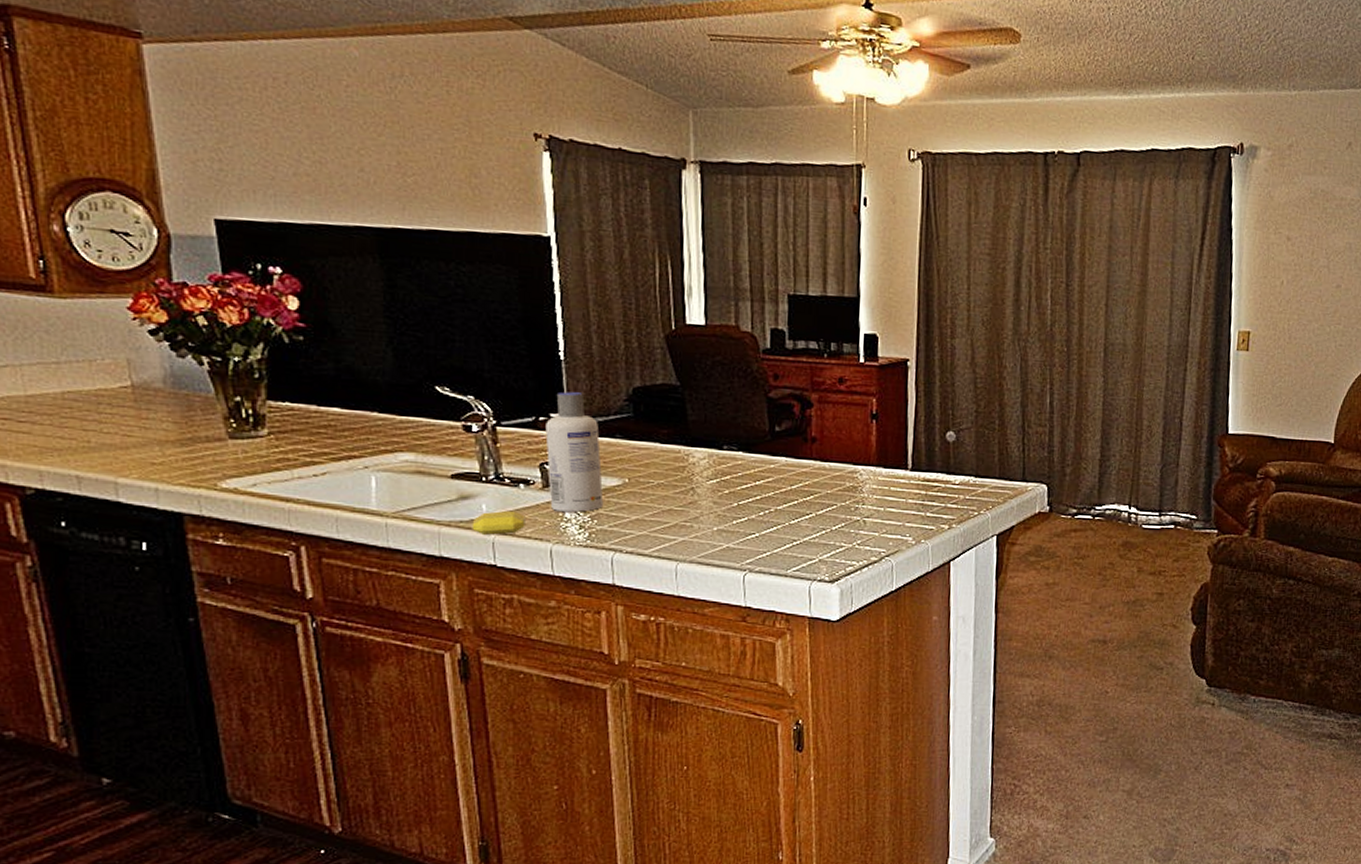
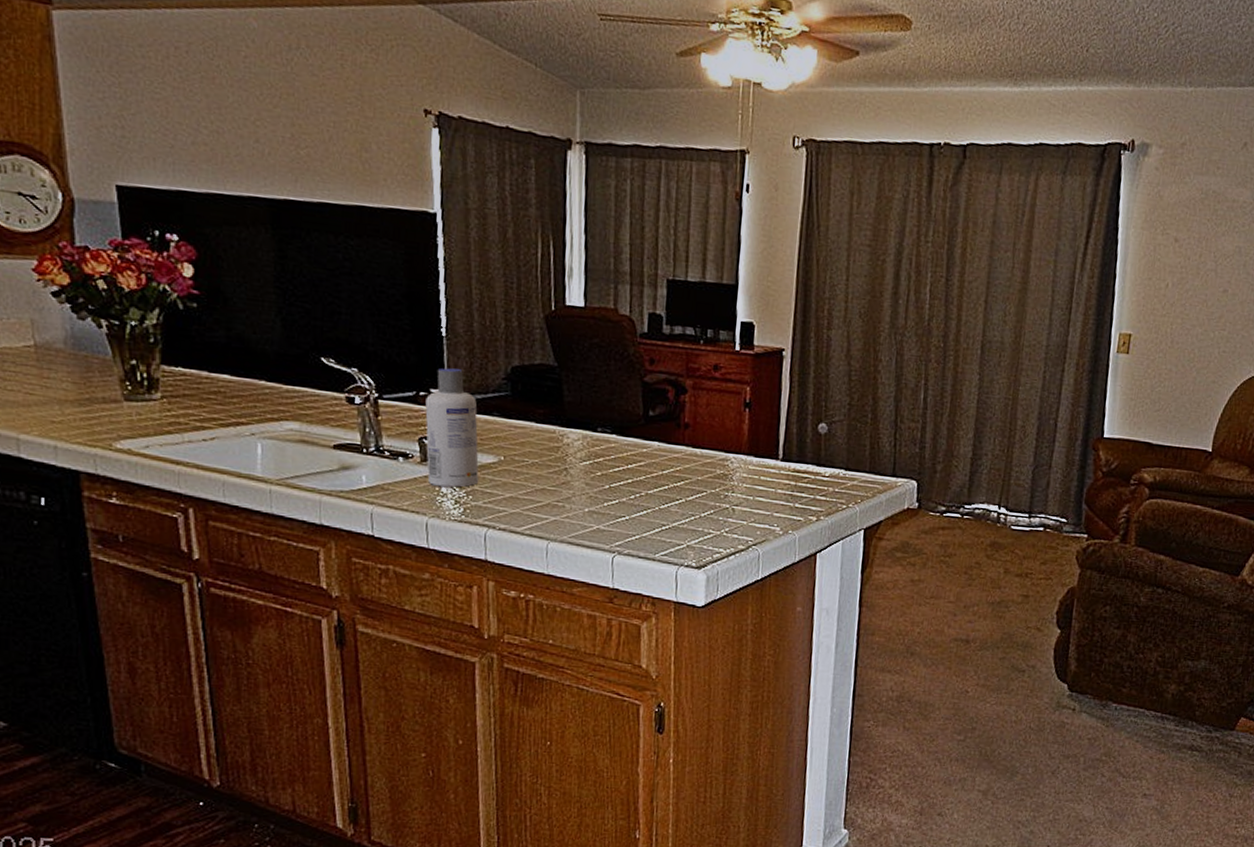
soap bar: present [472,510,525,535] -> none [351,482,403,506]

